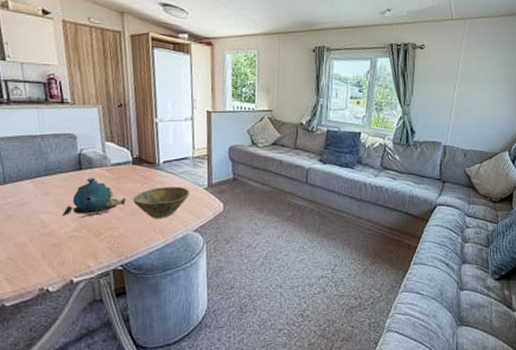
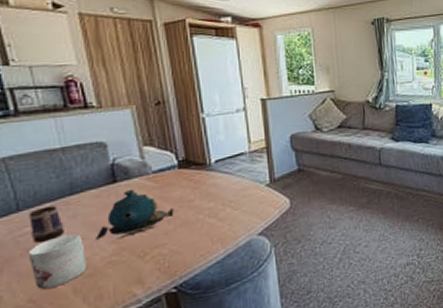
mug: none [9,209,54,250] -> present [27,234,88,289]
mug: none [12,183,39,212] -> present [29,205,64,243]
bowl: present [133,187,189,218] -> none [182,186,249,227]

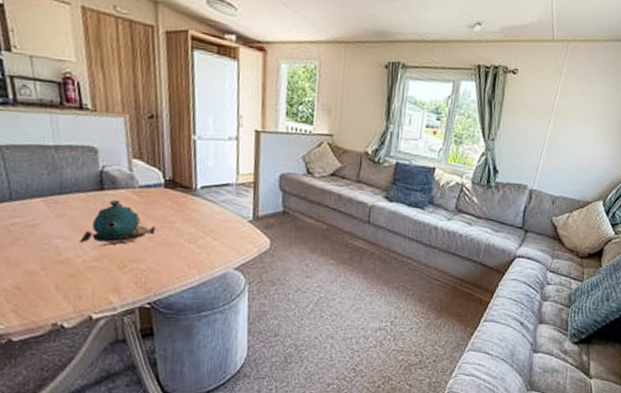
mug: present [27,234,88,289] -> none [17,232,70,279]
mug: present [29,205,64,243] -> none [20,201,52,235]

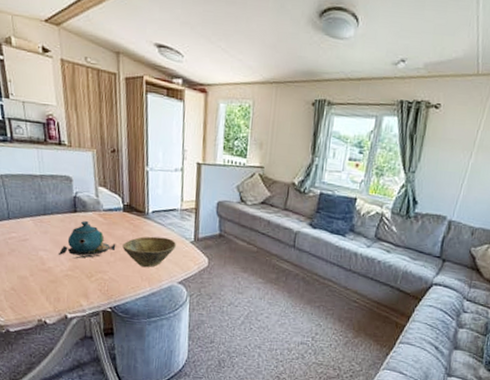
bowl: none [164,216,231,252] -> present [122,236,176,267]

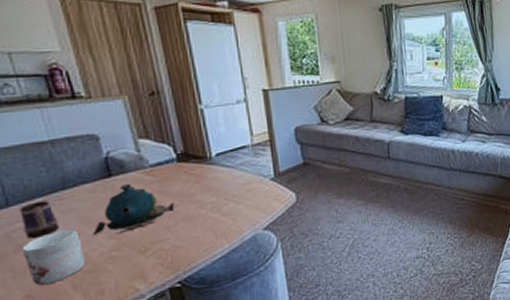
mug: none [13,246,51,284] -> present [21,229,86,285]
mug: none [15,220,38,248] -> present [19,200,59,239]
bowl: present [122,236,176,267] -> none [183,180,253,222]

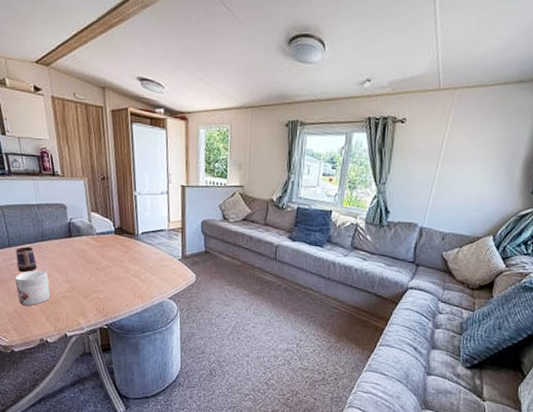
teapot: present [92,184,175,236] -> none [56,245,110,281]

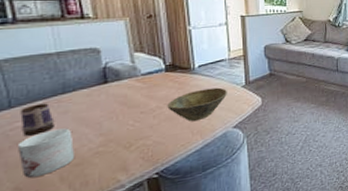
bowl: none [115,256,165,285] -> present [167,87,227,121]

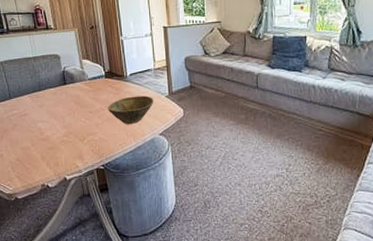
mug: present [17,128,75,178] -> none [16,118,50,153]
mug: present [20,103,55,136] -> none [16,97,36,121]

